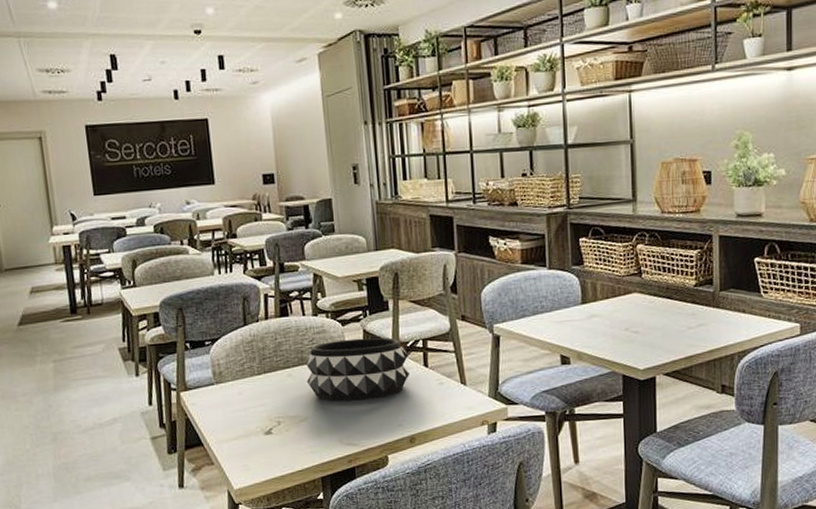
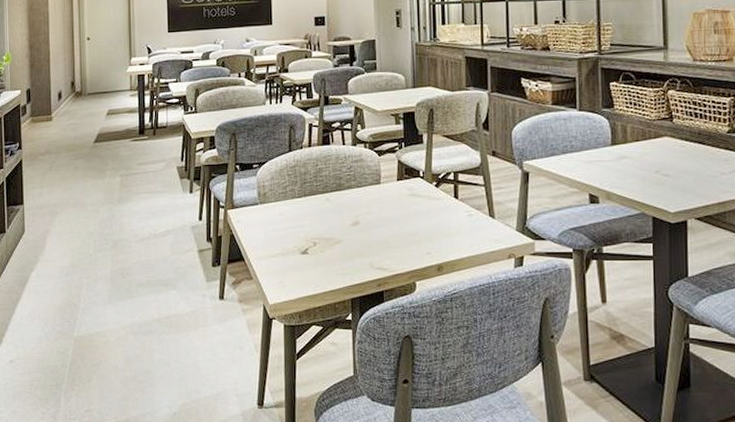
decorative bowl: present [304,337,409,402] -> none [342,168,440,227]

